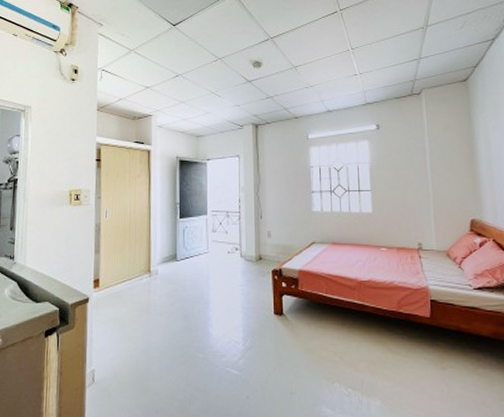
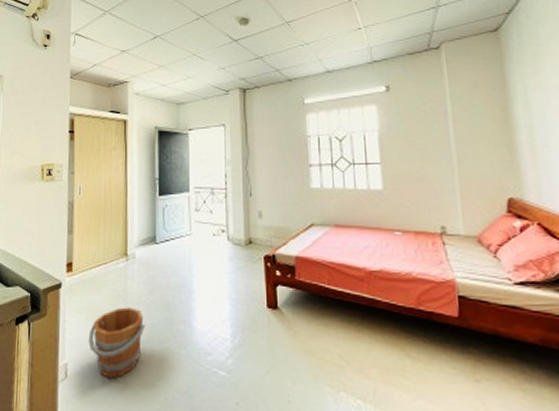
bucket: none [114,318,166,381] -> present [88,307,145,378]

